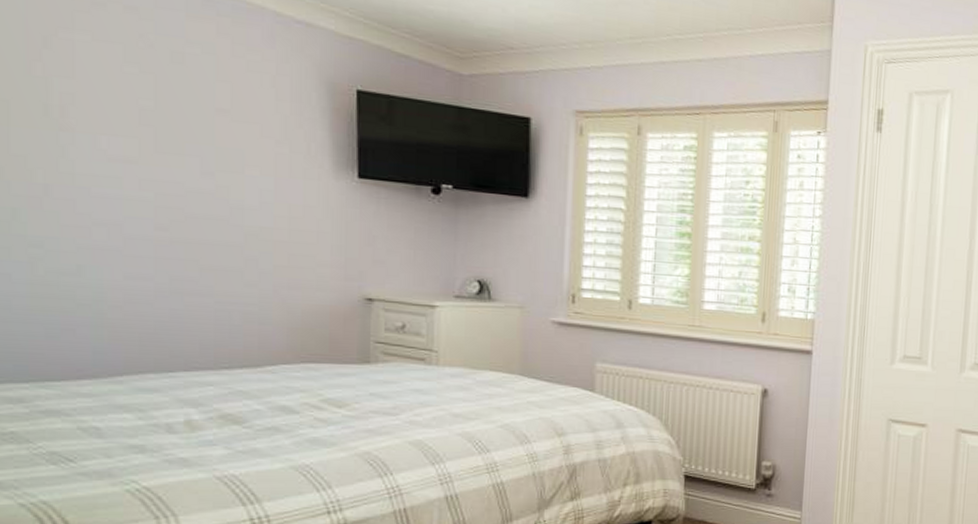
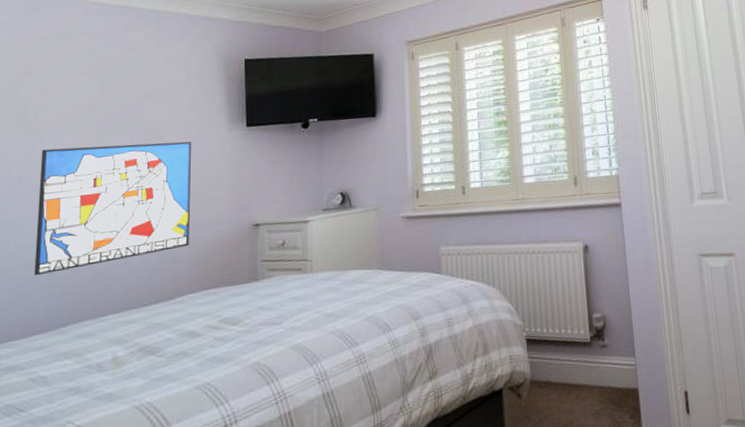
wall art: none [73,154,283,311] -> present [33,141,191,276]

